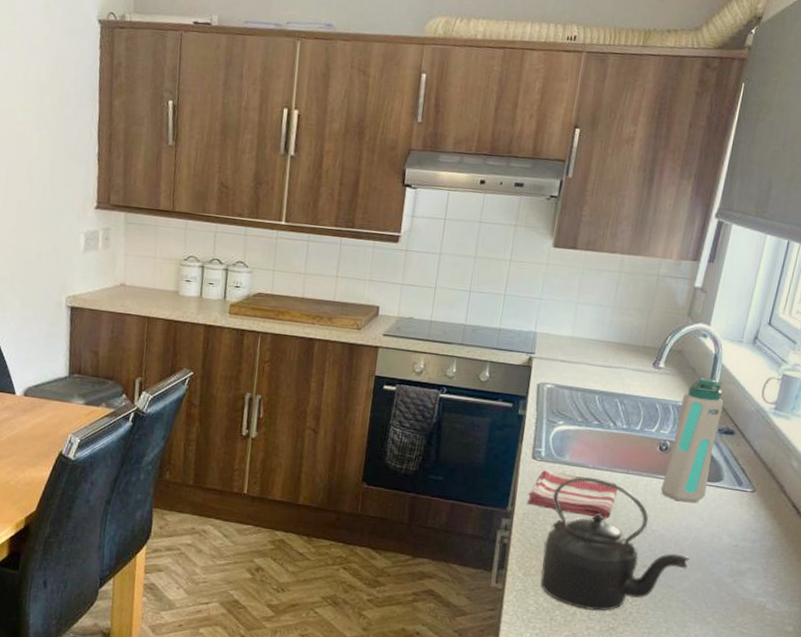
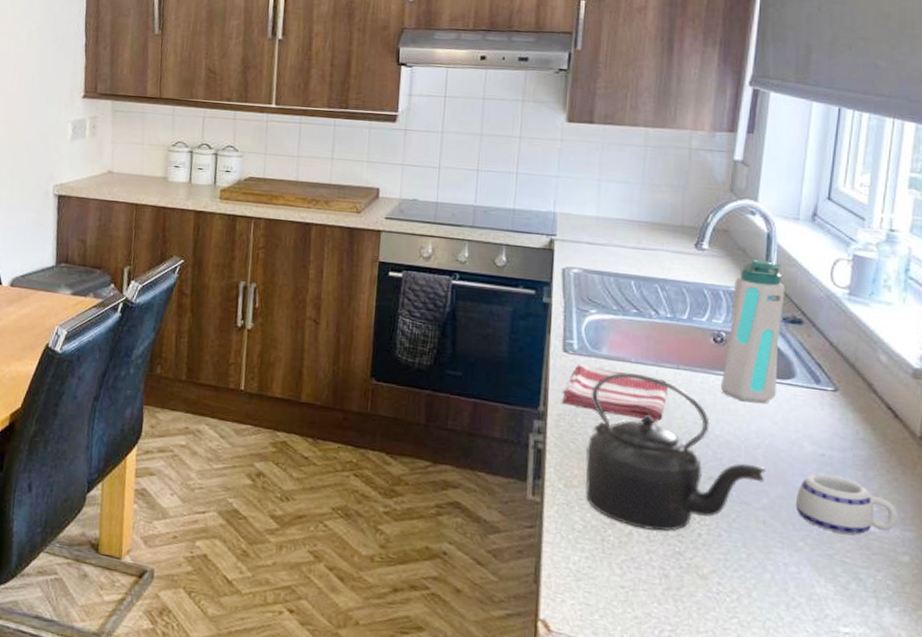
mug: none [709,561,790,611] -> present [795,473,899,535]

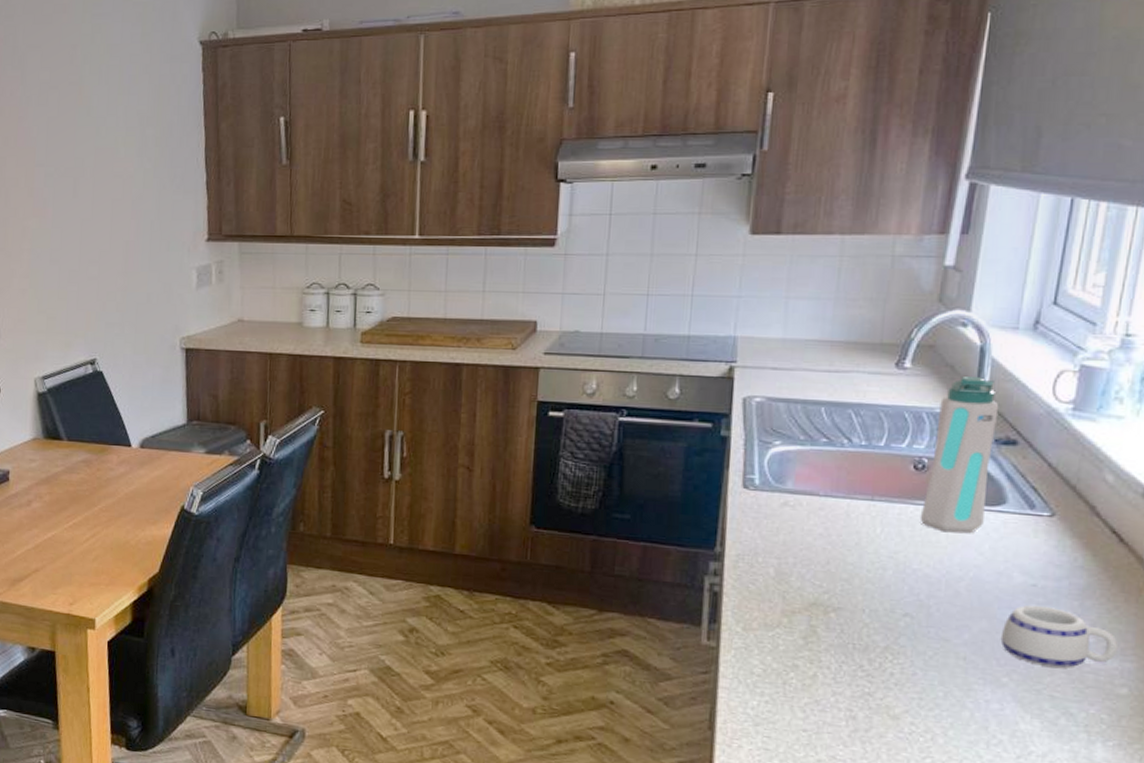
dish towel: present [561,363,667,422] -> none [740,500,860,558]
kettle: present [586,372,766,531] -> none [766,506,969,672]

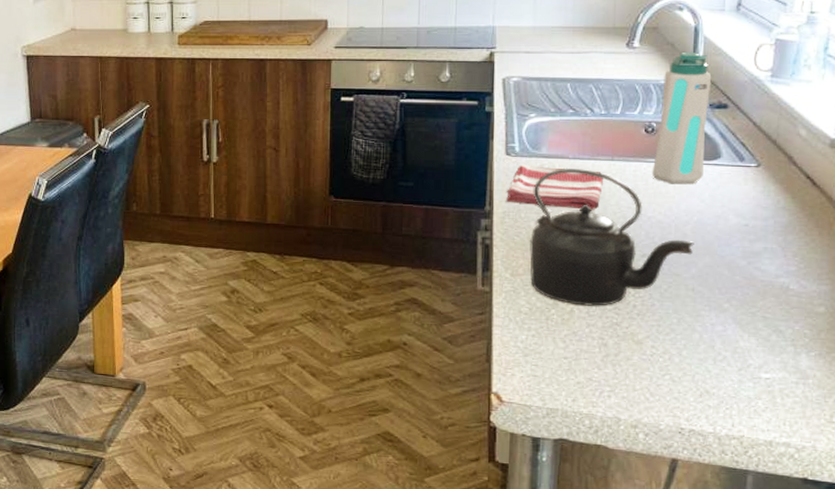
dish towel: none [740,500,860,558] -> present [505,164,603,210]
kettle: none [766,506,969,672] -> present [530,168,694,306]
mug: present [1000,605,1119,668] -> none [721,241,816,294]

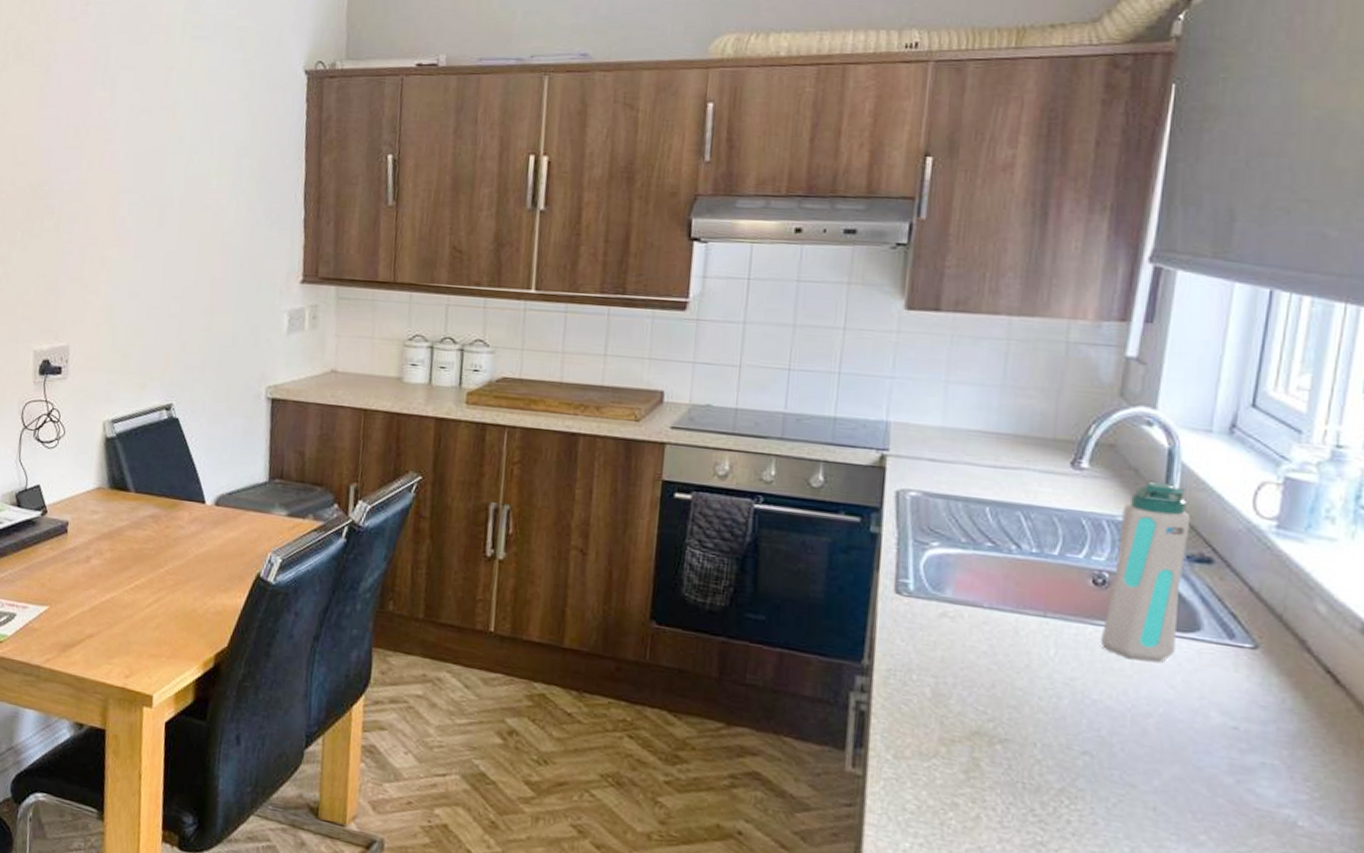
dish towel: present [505,164,603,210] -> none [891,608,1030,682]
kettle: present [530,168,694,306] -> none [921,619,1159,816]

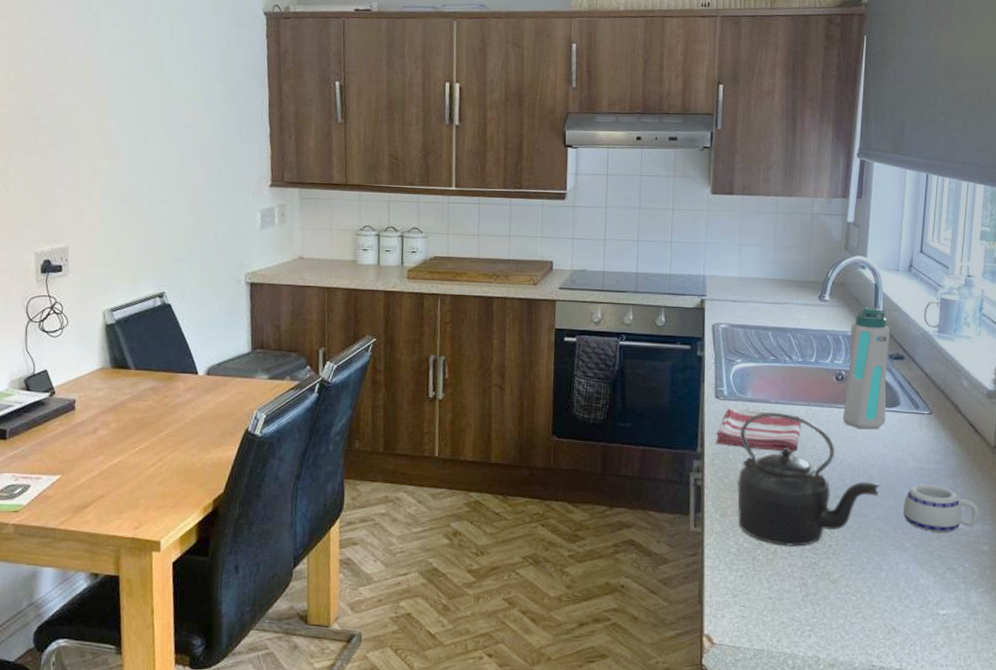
dish towel: none [891,608,1030,682] -> present [715,408,801,453]
kettle: none [921,619,1159,816] -> present [737,412,880,546]
mug: none [1196,751,1337,829] -> present [903,484,980,533]

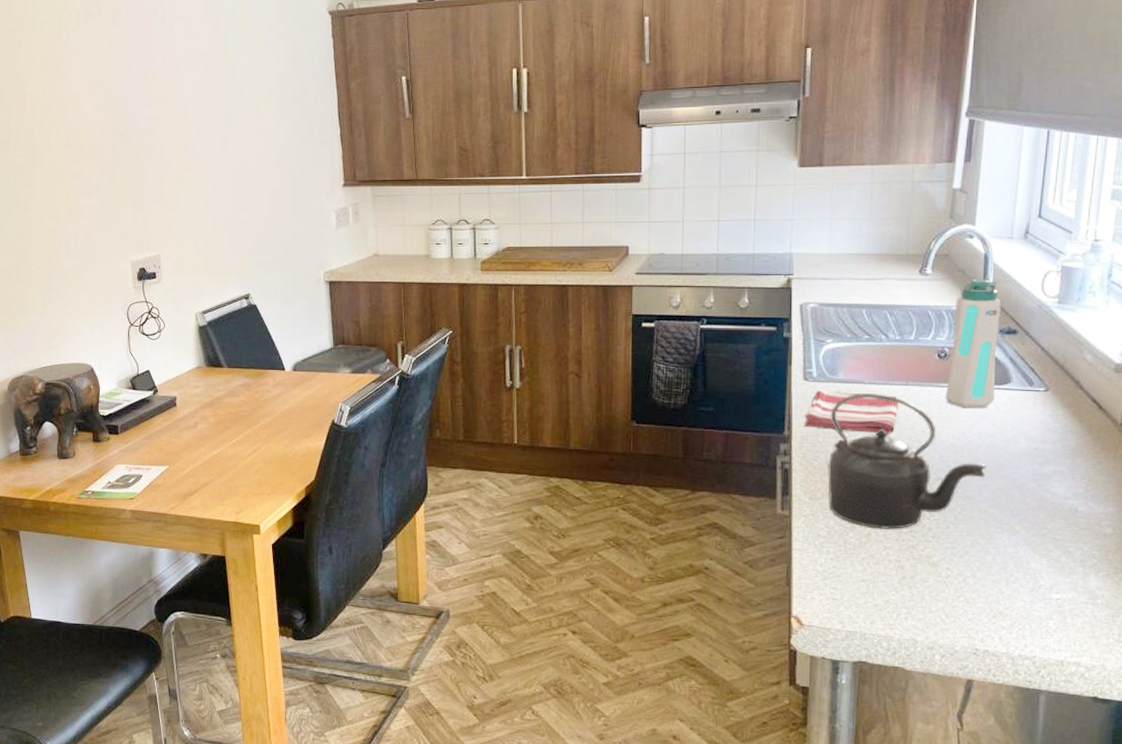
mug: present [903,484,980,533] -> none [1012,464,1103,516]

